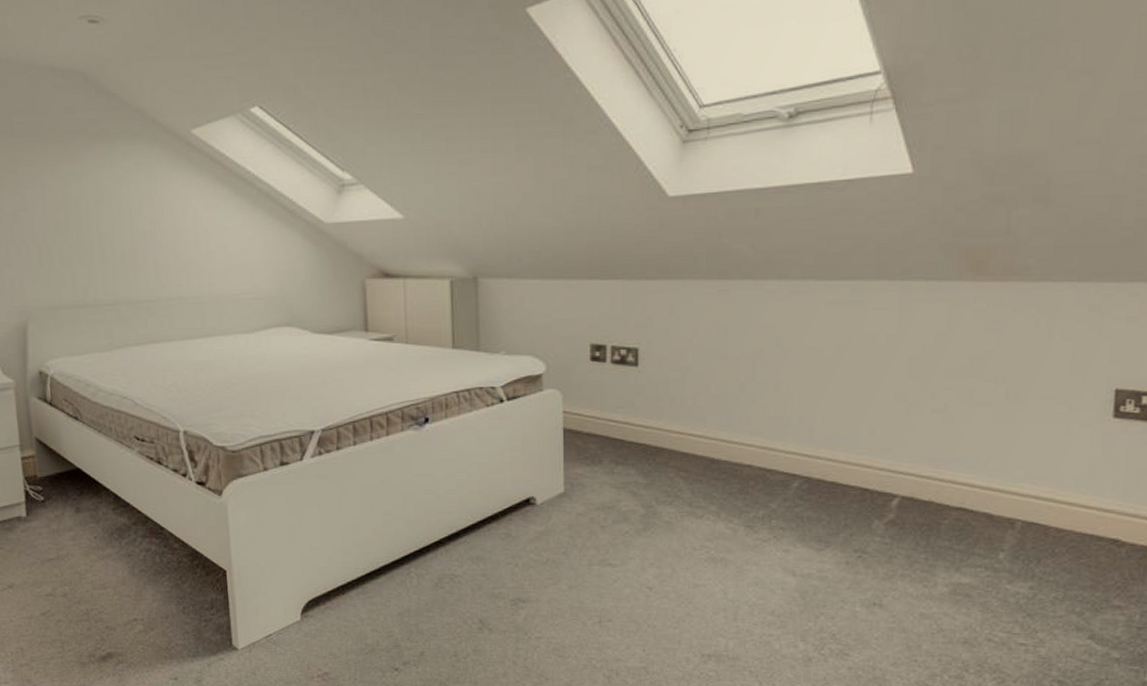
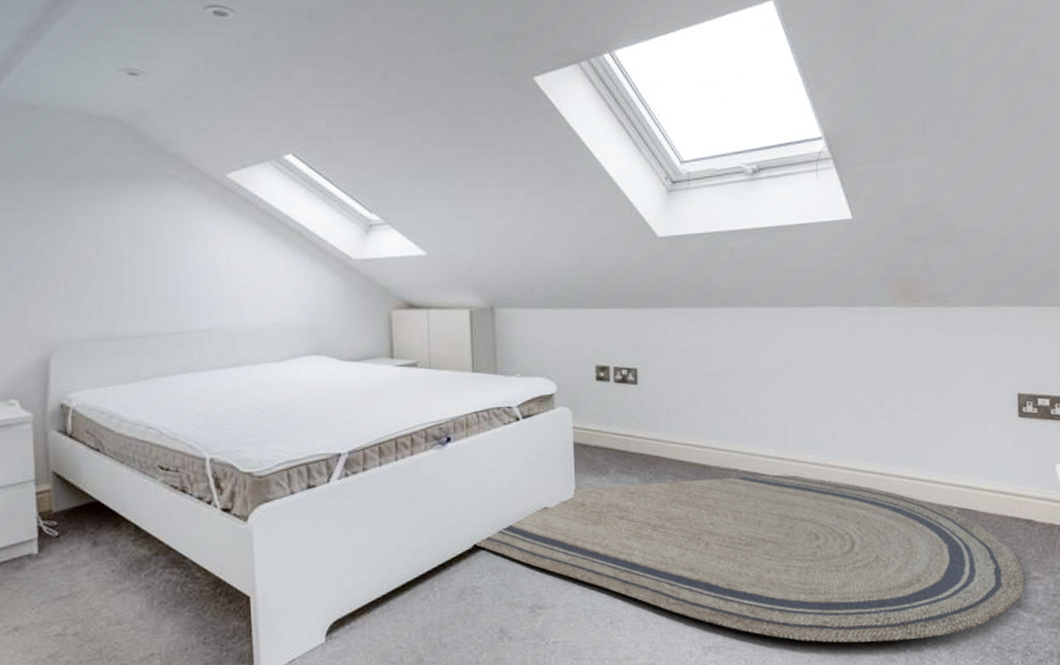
rug: none [453,474,1102,665] -> present [474,474,1025,643]

